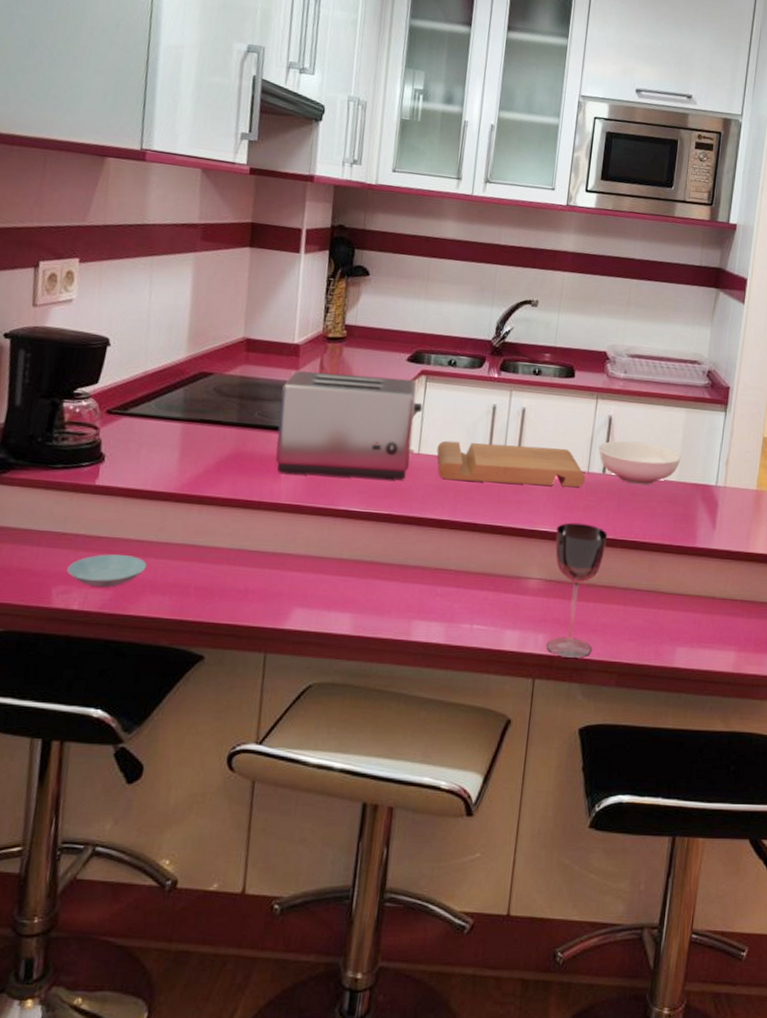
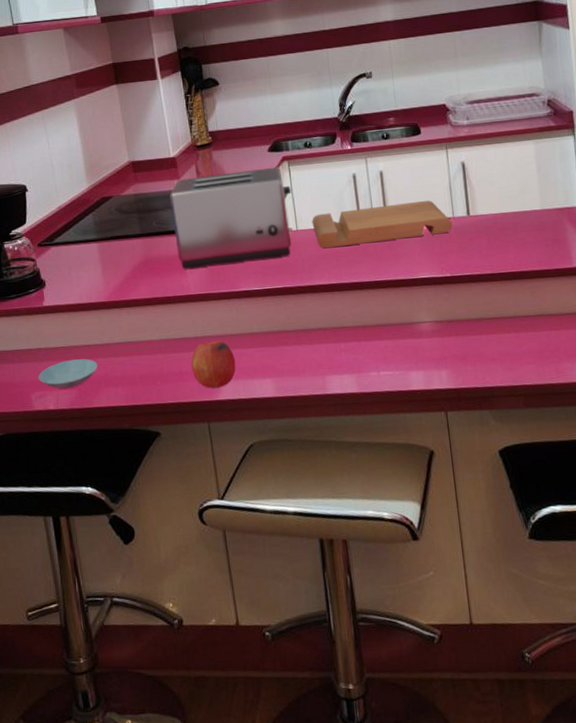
fruit: none [260,560,315,615] -> present [191,340,236,388]
wineglass: present [546,522,607,658] -> none [436,264,494,389]
bowl: present [597,440,683,485] -> none [457,179,541,220]

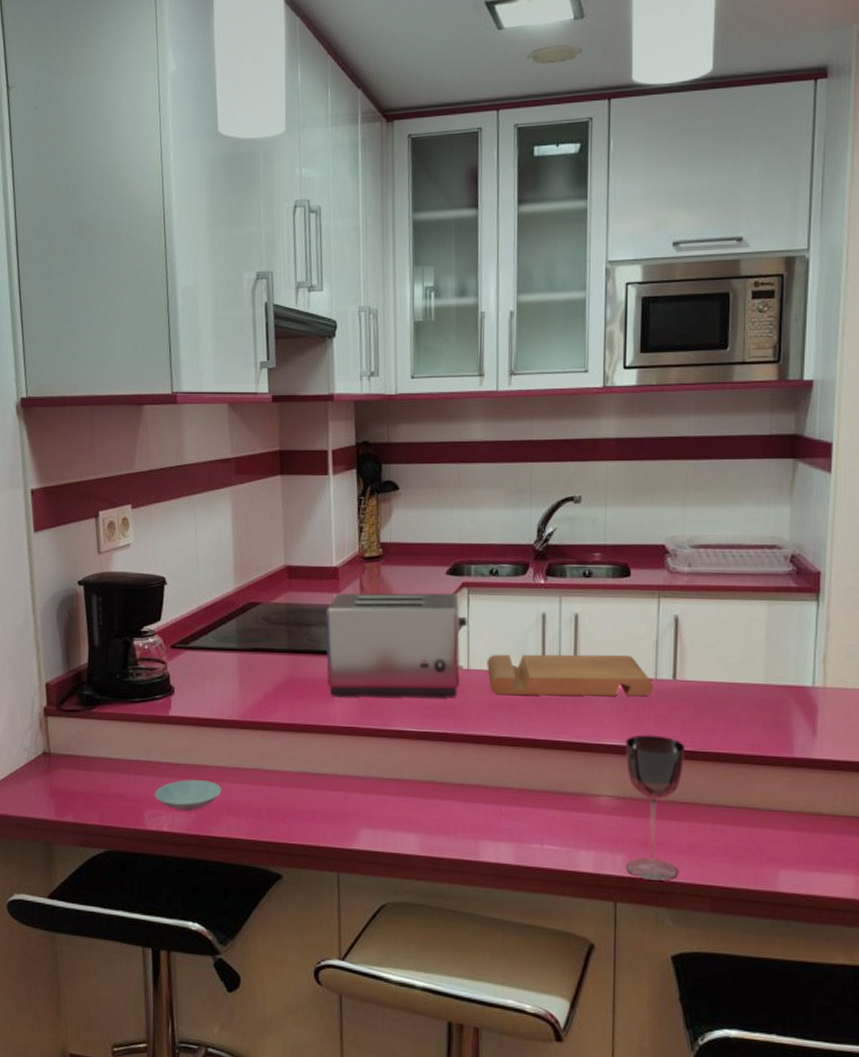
fruit: present [191,340,236,388] -> none [327,782,378,835]
wineglass: none [436,264,494,389] -> present [625,734,685,881]

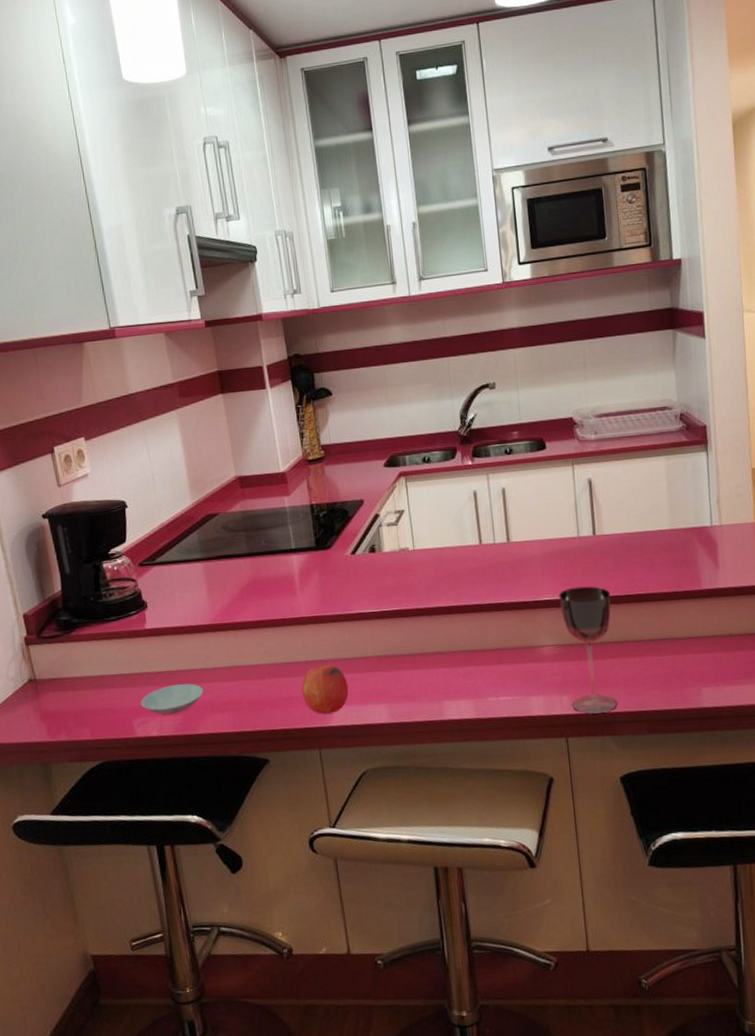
toaster: present [326,593,467,698] -> none [279,483,408,590]
fruit: none [327,782,378,835] -> present [301,665,349,714]
cutting board: present [487,654,654,697] -> none [429,518,578,569]

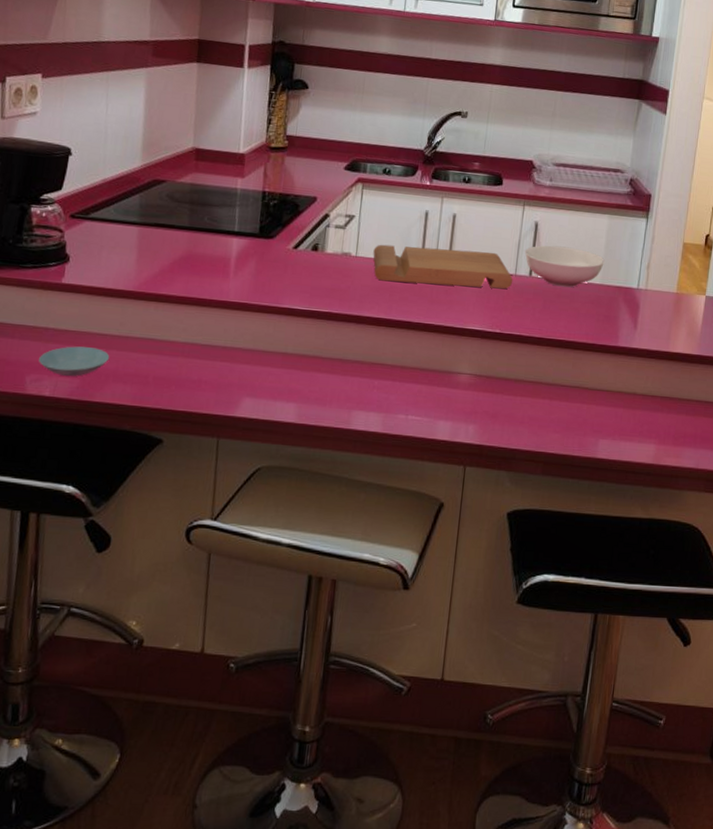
fruit: present [301,665,349,714] -> none [212,354,262,404]
cutting board: none [429,518,578,569] -> present [373,244,513,290]
wineglass: present [559,586,617,714] -> none [476,322,534,448]
bowl: none [583,497,671,540] -> present [524,245,606,288]

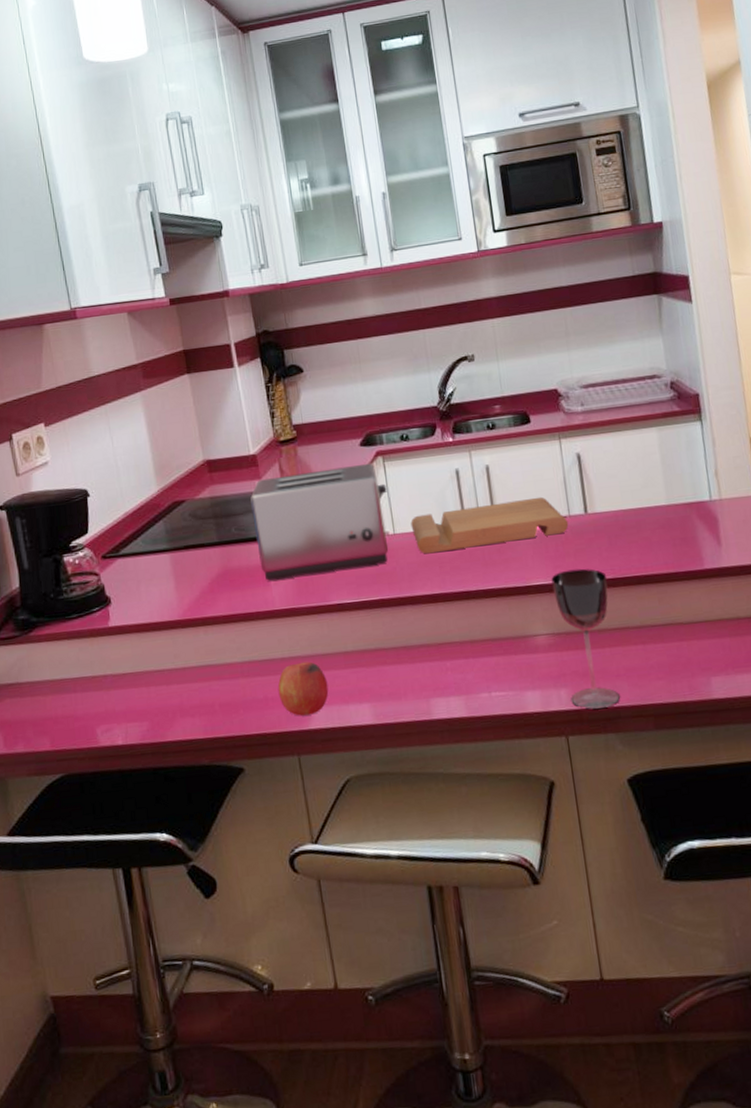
saucer: present [39,346,110,376] -> none [105,686,172,721]
fruit: none [212,354,262,404] -> present [277,661,329,716]
toaster: none [224,178,360,281] -> present [250,463,388,581]
wineglass: none [476,322,534,448] -> present [551,568,620,709]
bowl: present [524,245,606,288] -> none [573,471,666,518]

